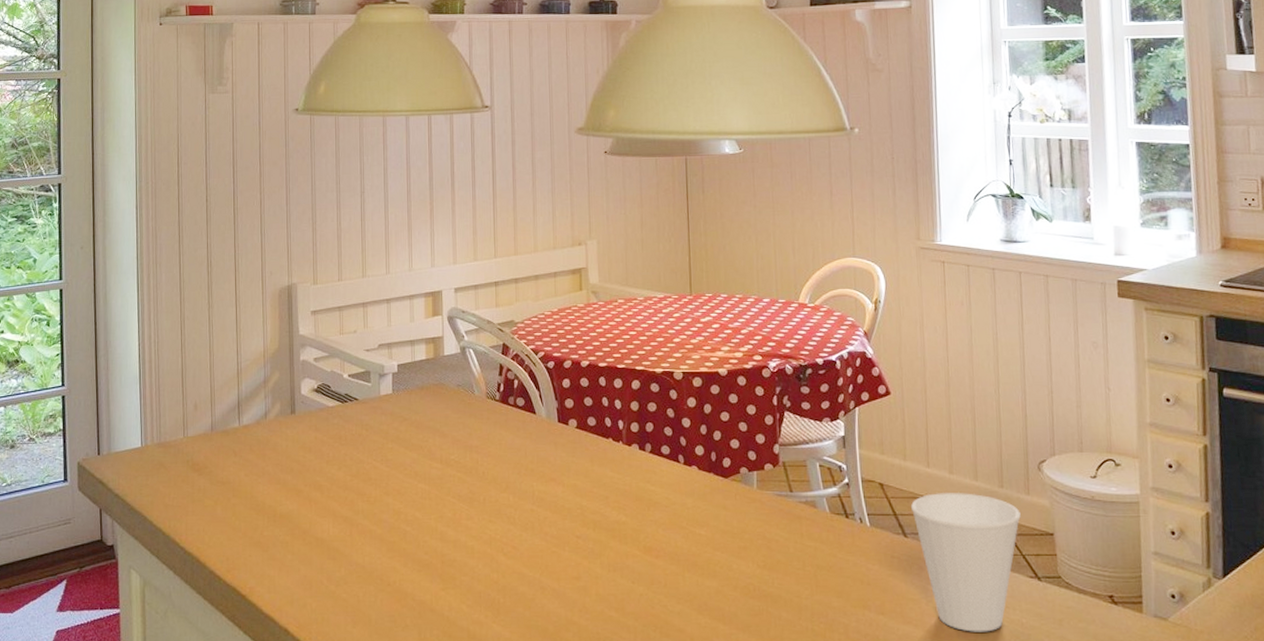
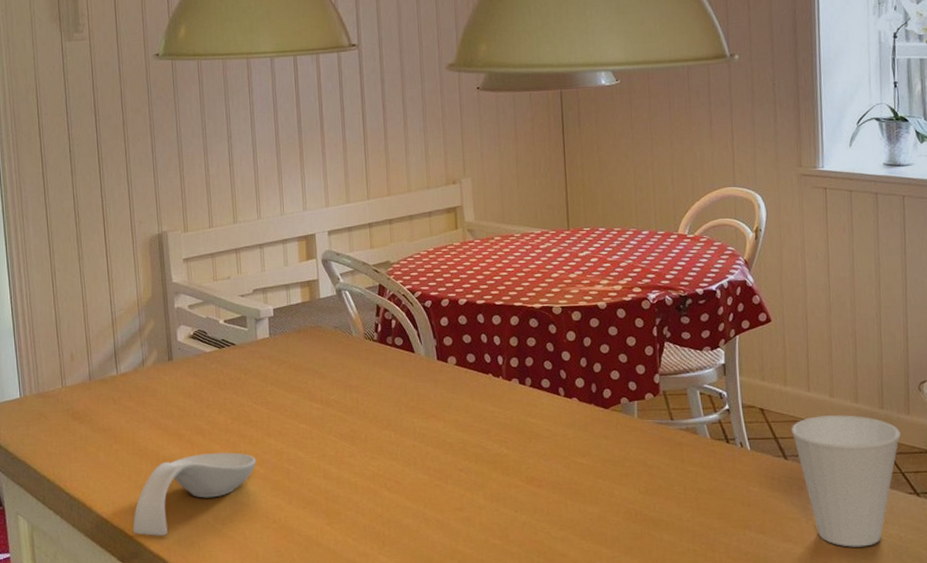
spoon rest: none [245,511,373,596] -> present [132,452,256,536]

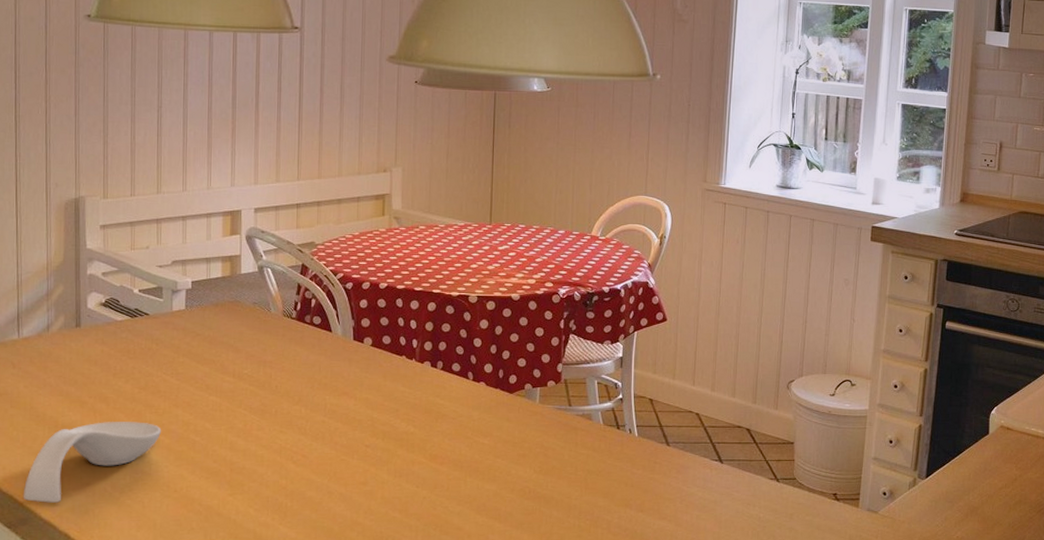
cup: present [791,415,901,547] -> none [675,408,768,526]

